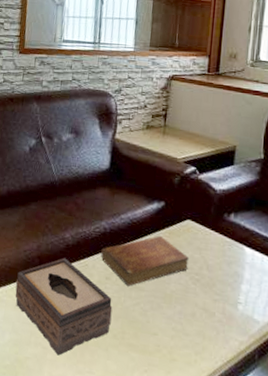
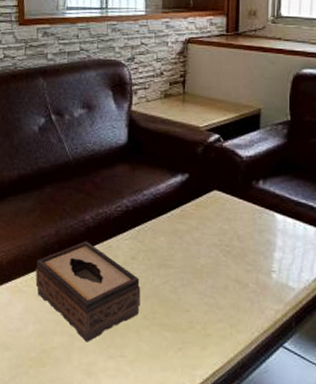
bible: present [101,236,190,286] -> none [124,210,219,264]

